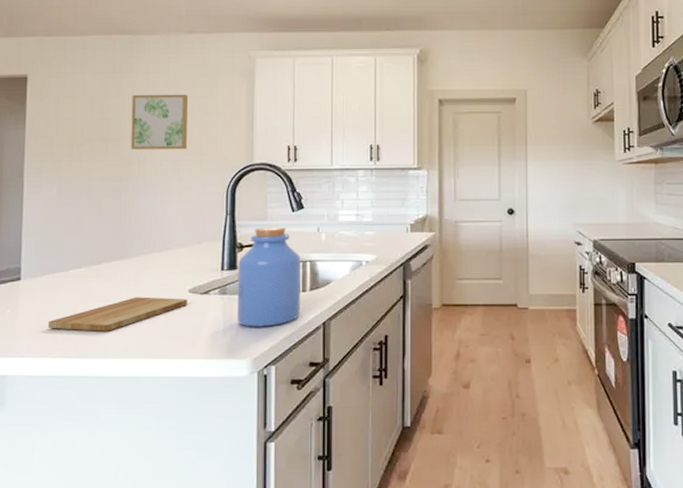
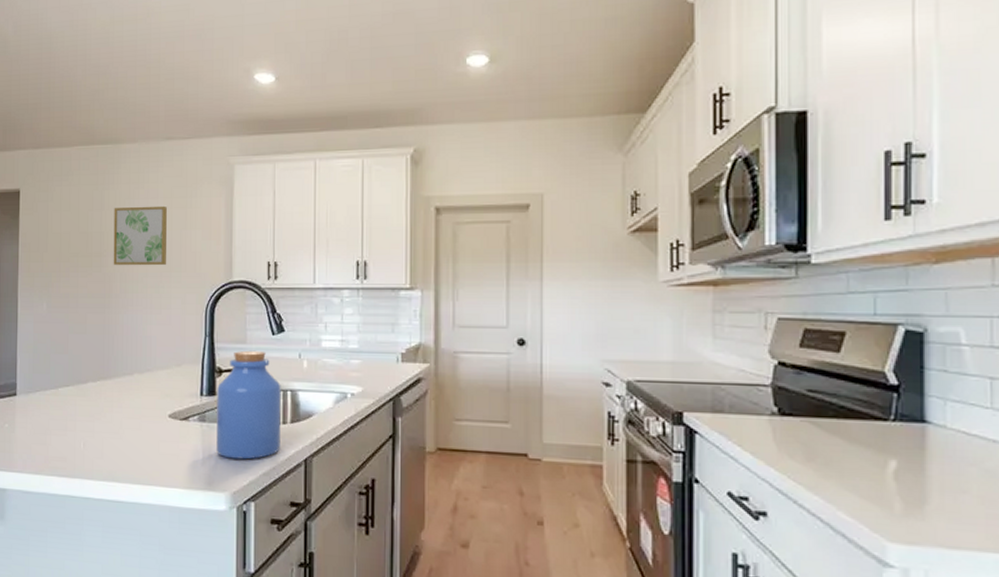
cutting board: present [48,297,187,331] -> none [40,419,167,453]

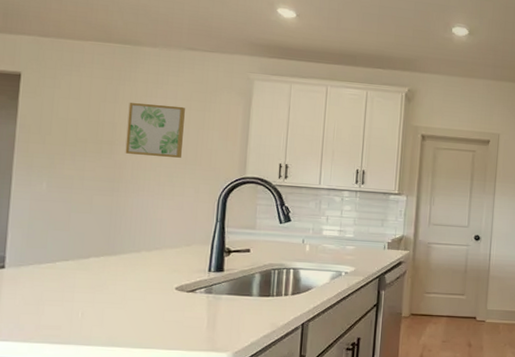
jar: present [216,350,281,460] -> none [221,235,285,325]

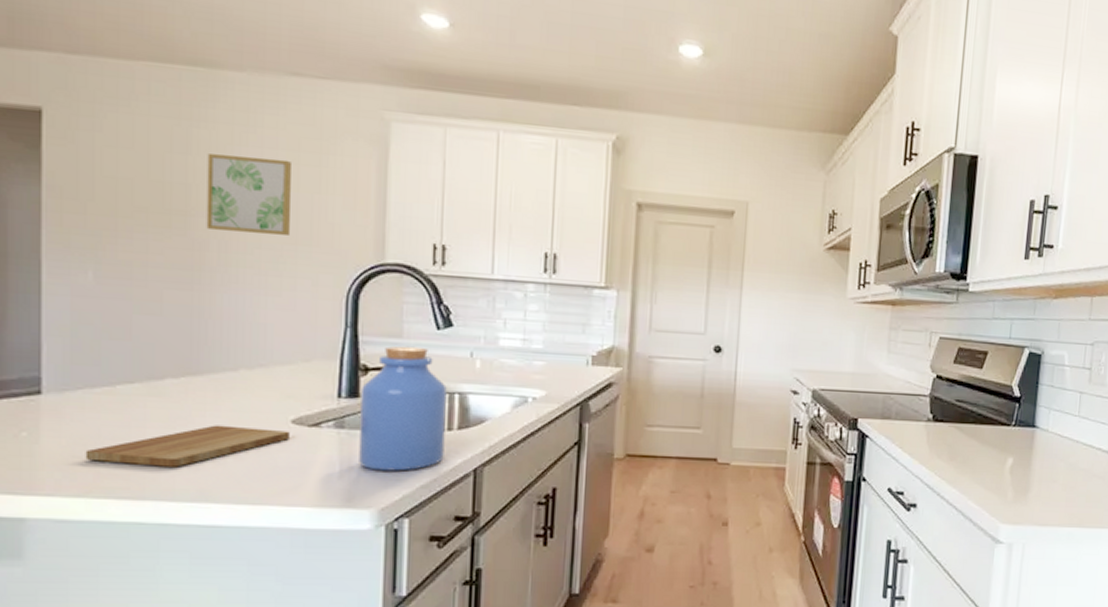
cutting board: none [31,291,174,321] -> present [85,425,290,467]
jar: none [221,235,285,325] -> present [359,346,447,471]

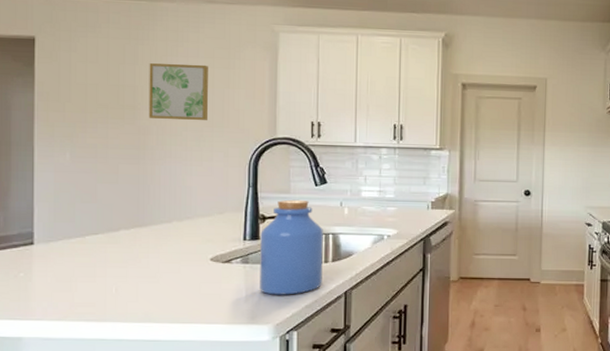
cutting board: present [85,425,290,467] -> none [64,264,209,296]

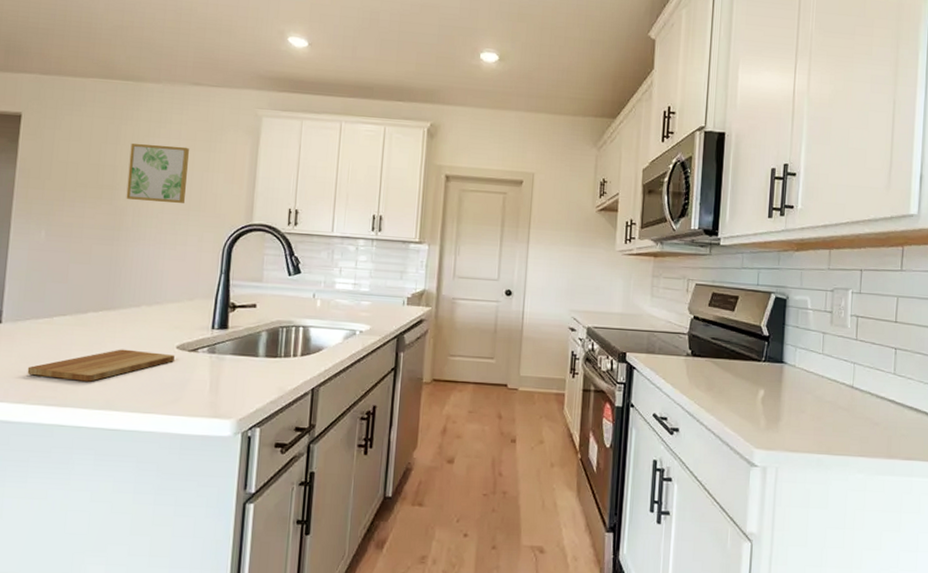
cutting board: none [64,264,209,296] -> present [27,349,175,382]
jar: present [260,199,323,295] -> none [224,288,294,389]

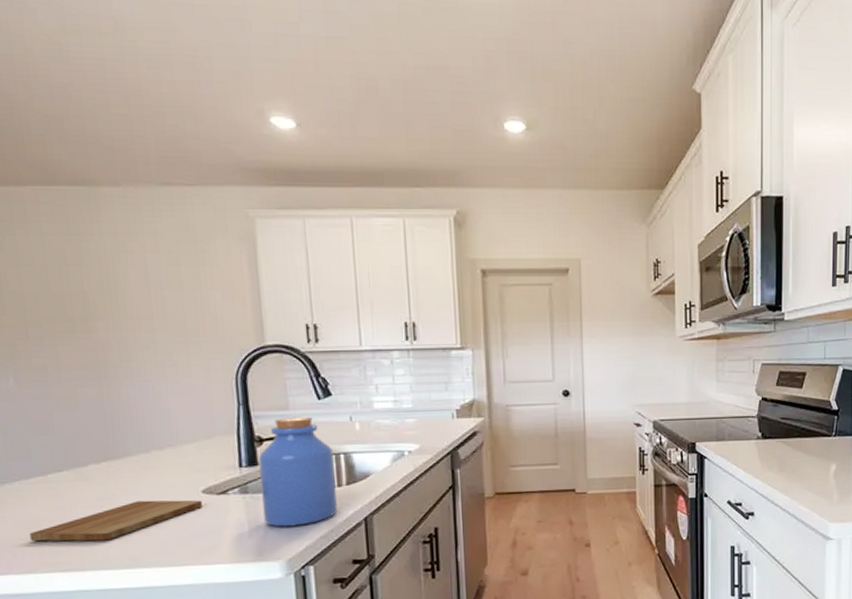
wall art: present [126,144,189,203] -> none [98,262,179,330]
jar: none [224,288,294,389] -> present [258,416,337,527]

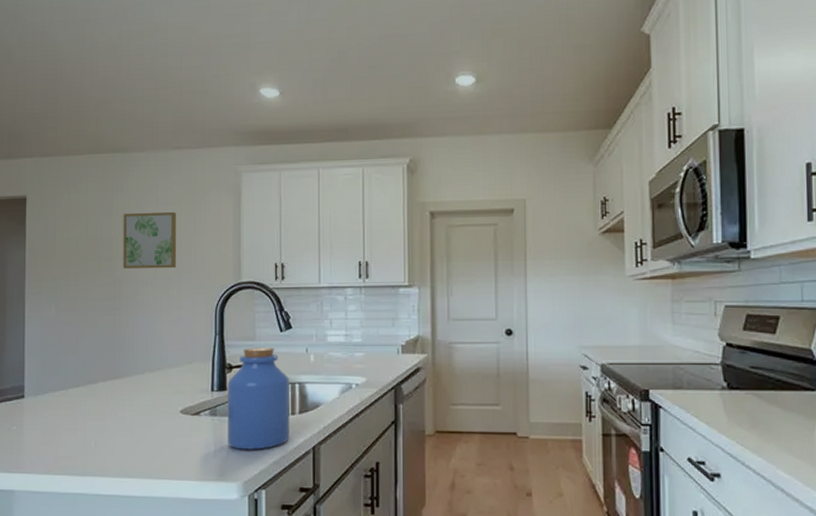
cutting board: present [29,500,202,542] -> none [50,416,179,450]
wall art: none [98,262,179,330] -> present [123,211,176,268]

